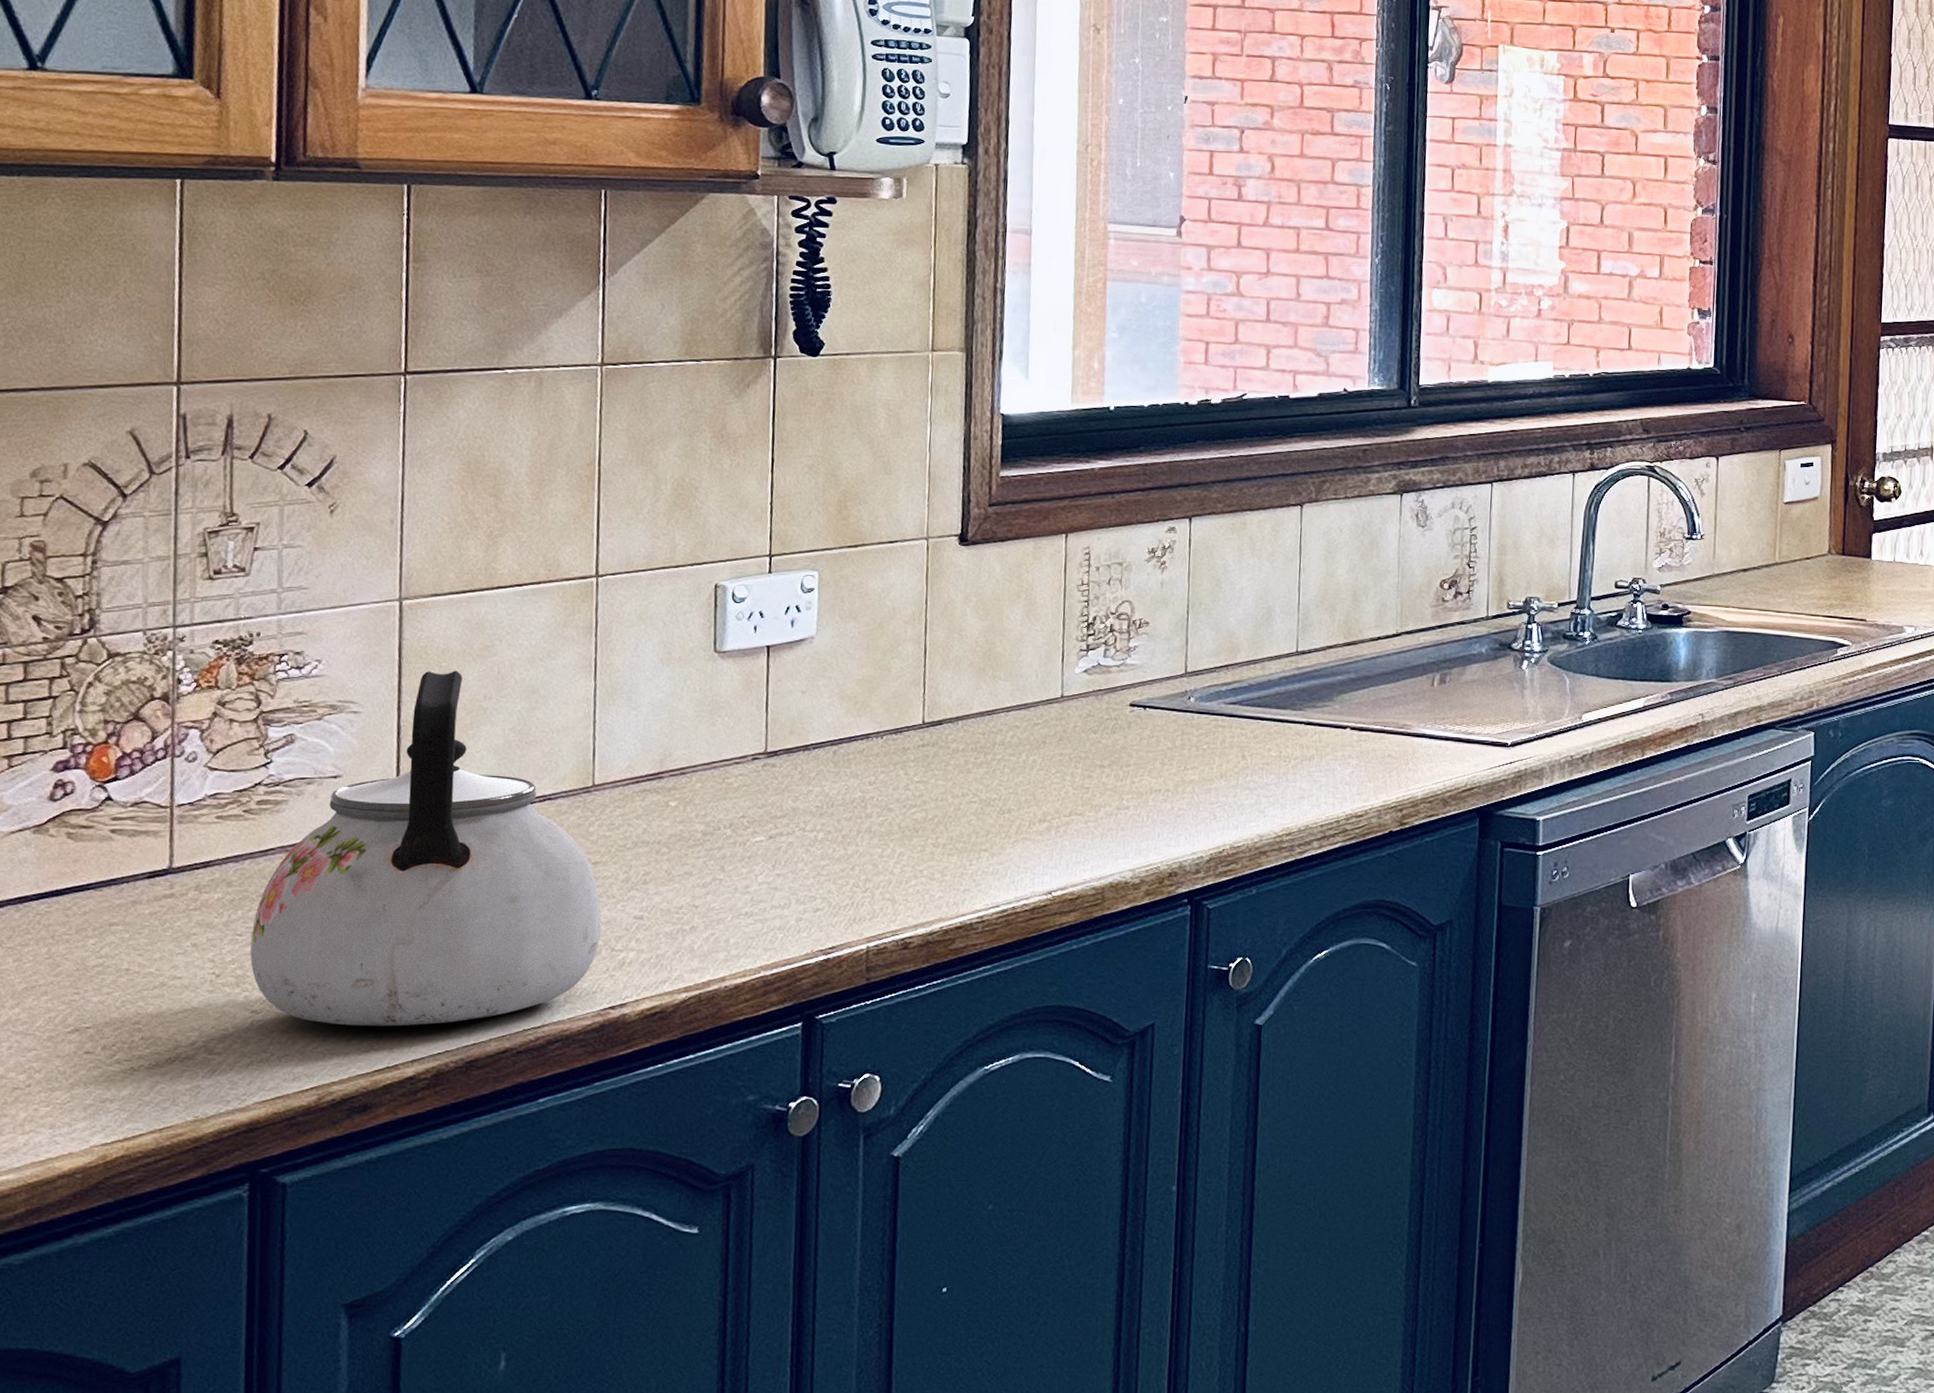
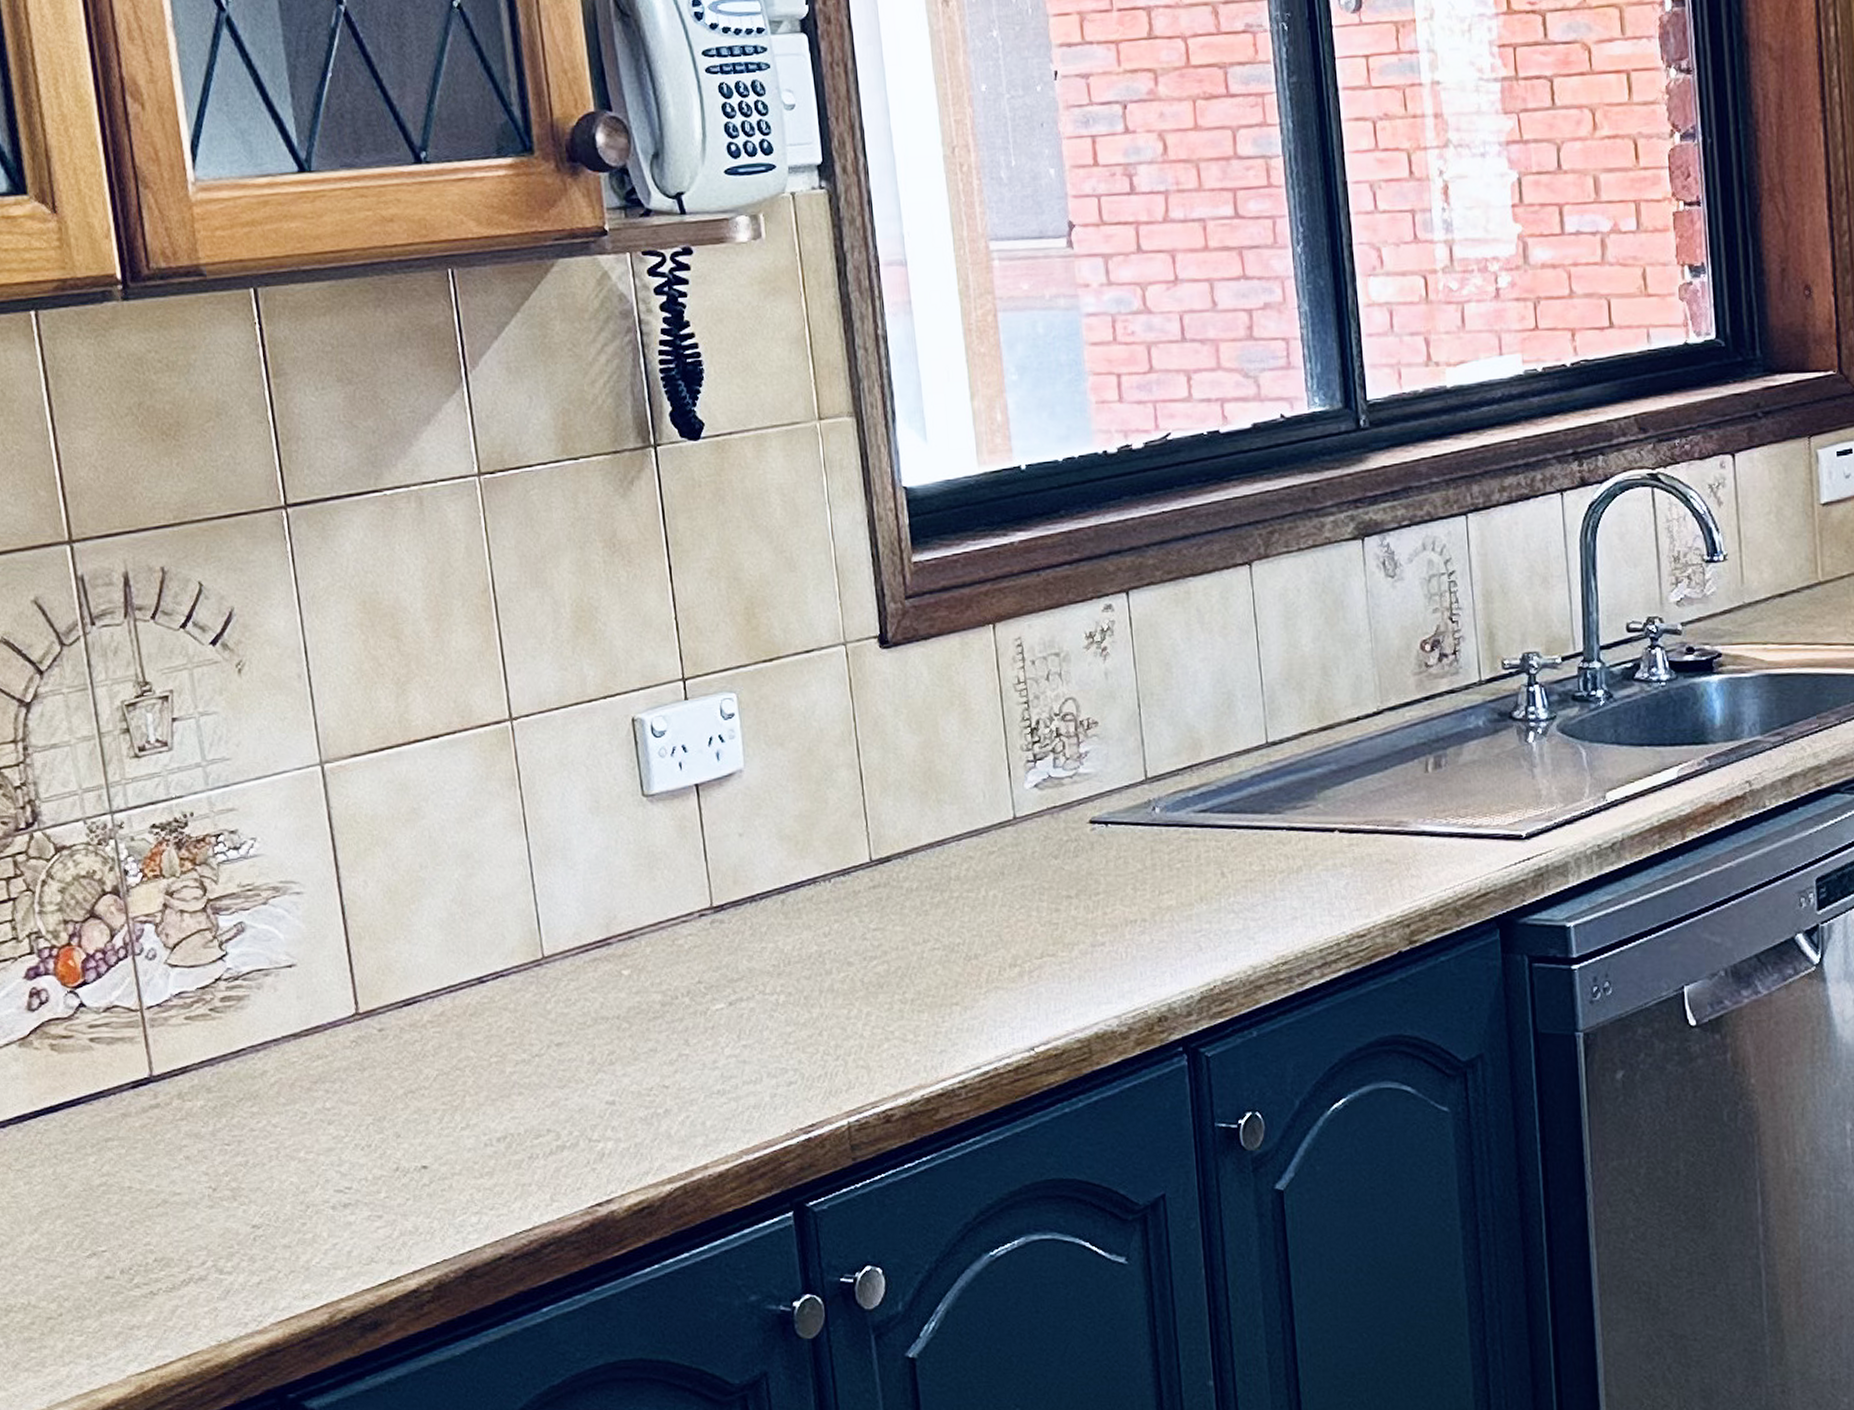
kettle: present [250,671,602,1027] -> none [238,839,576,1237]

